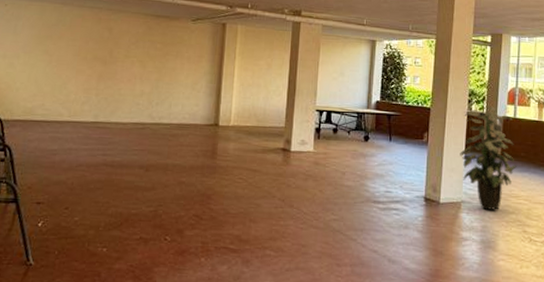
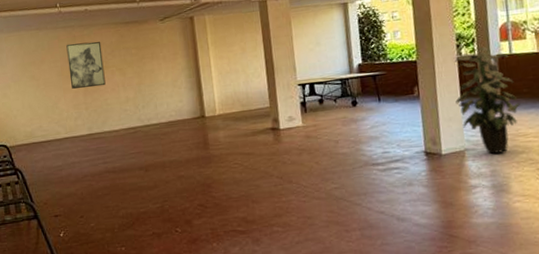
wall art: none [86,25,127,75] -> present [66,41,106,89]

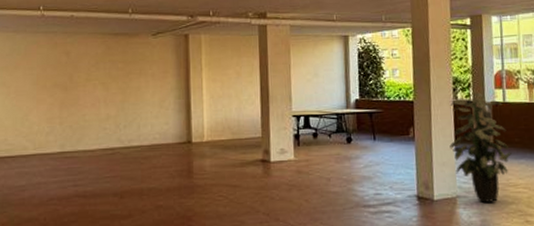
wall art: present [66,41,106,89] -> none [45,50,85,101]

